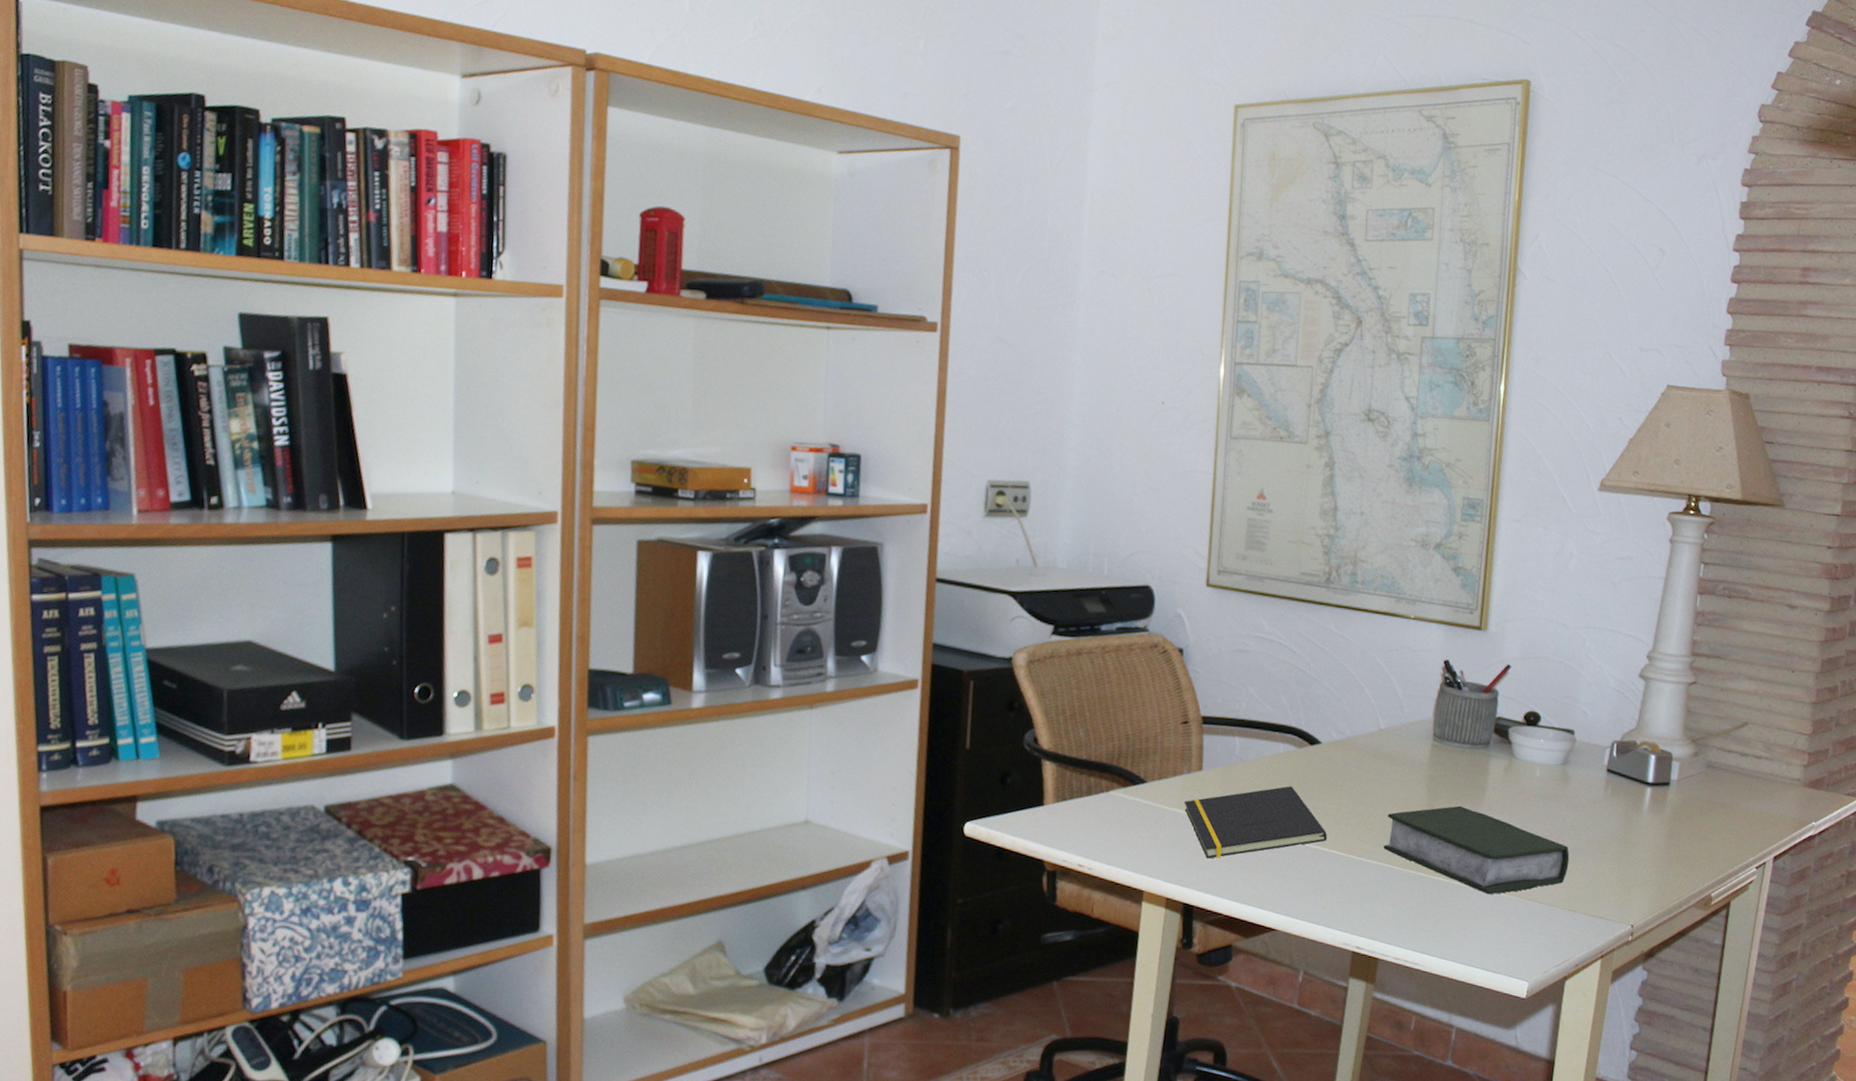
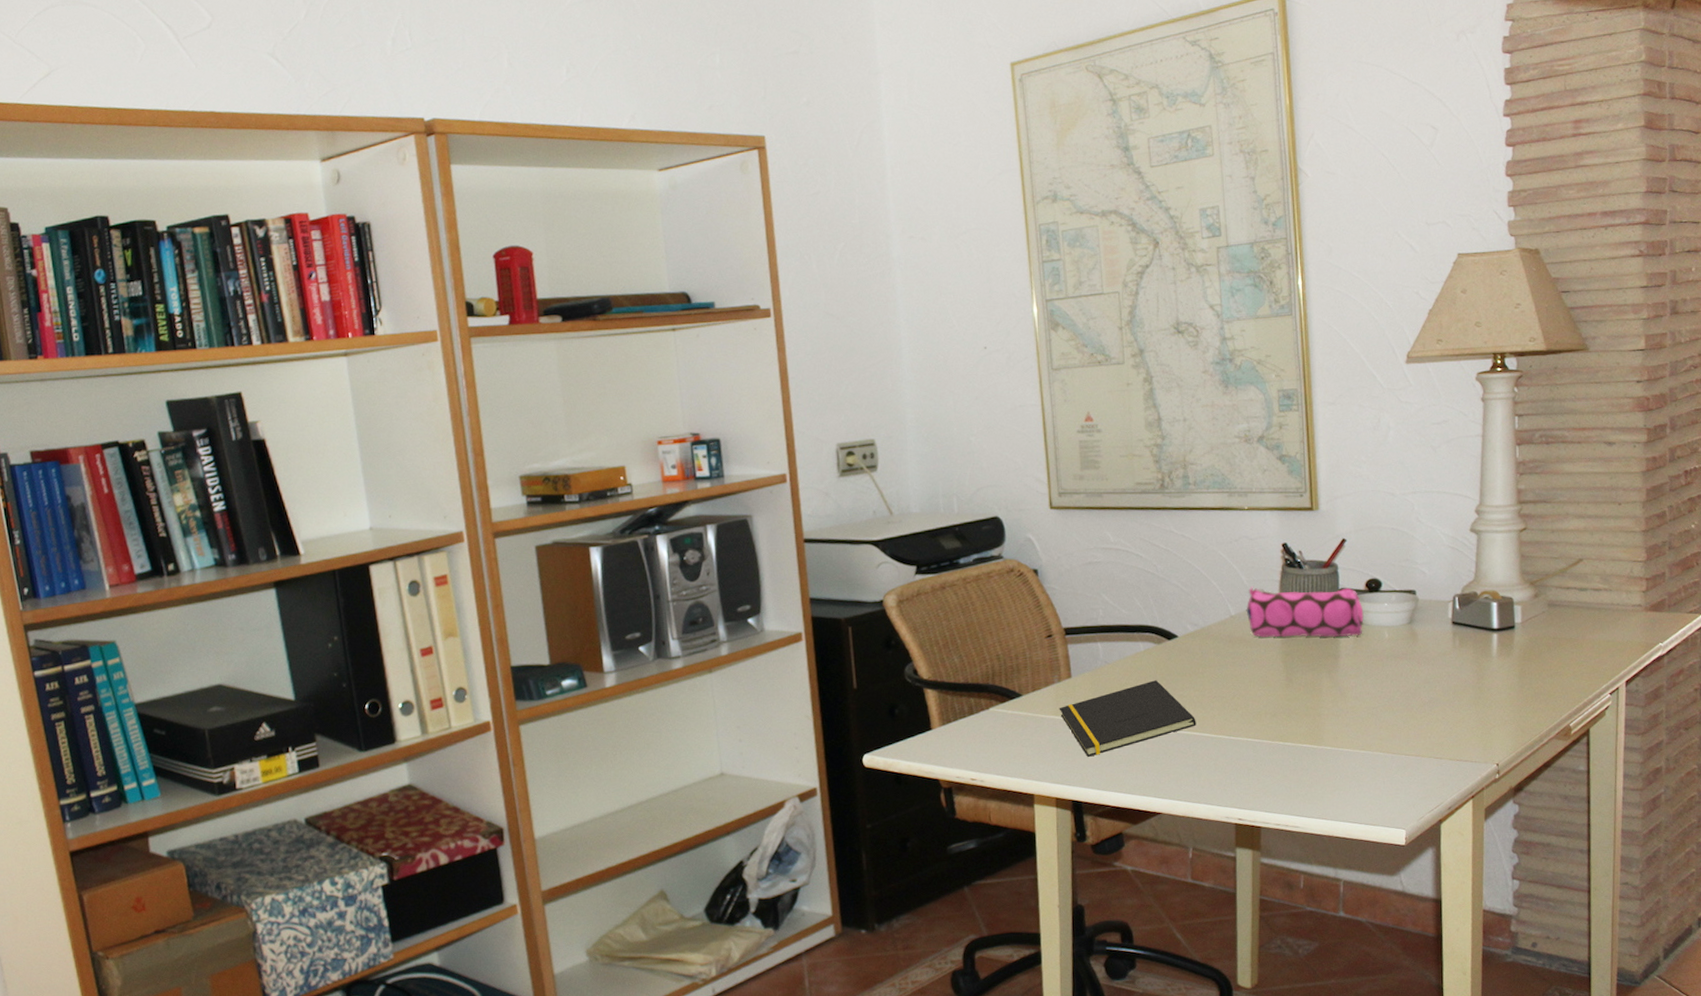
book: present [1383,805,1570,895] -> none [1249,675,1428,754]
pencil case: none [1396,701,1519,769] -> present [1246,586,1364,638]

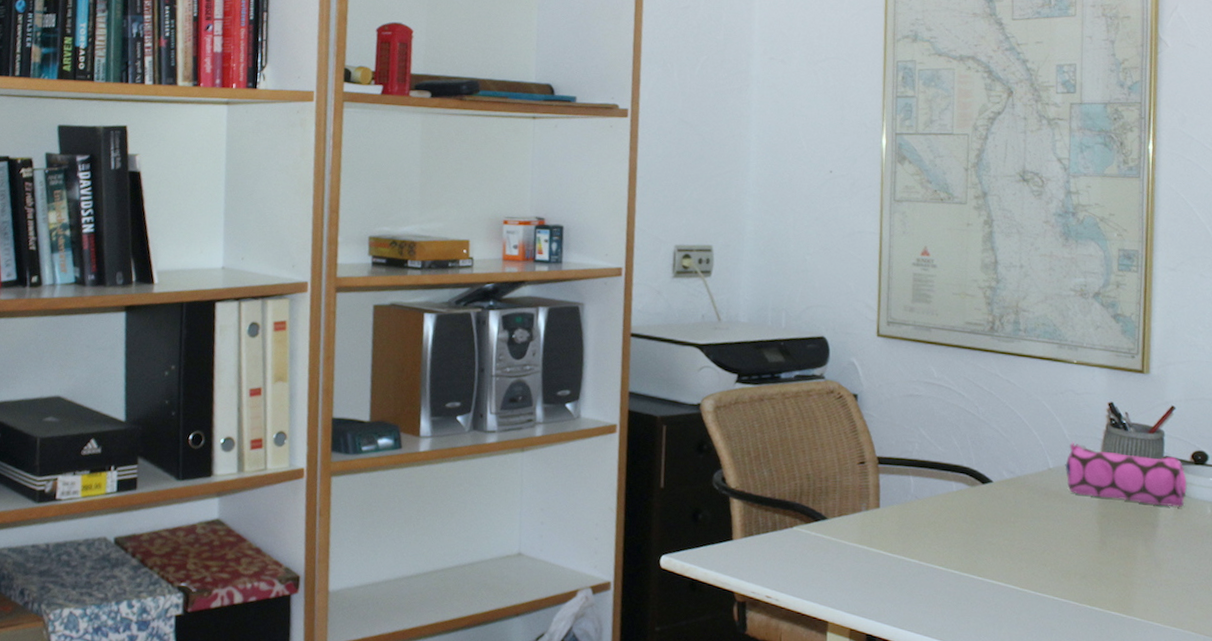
notepad: present [1059,680,1196,757] -> none [863,522,1003,592]

